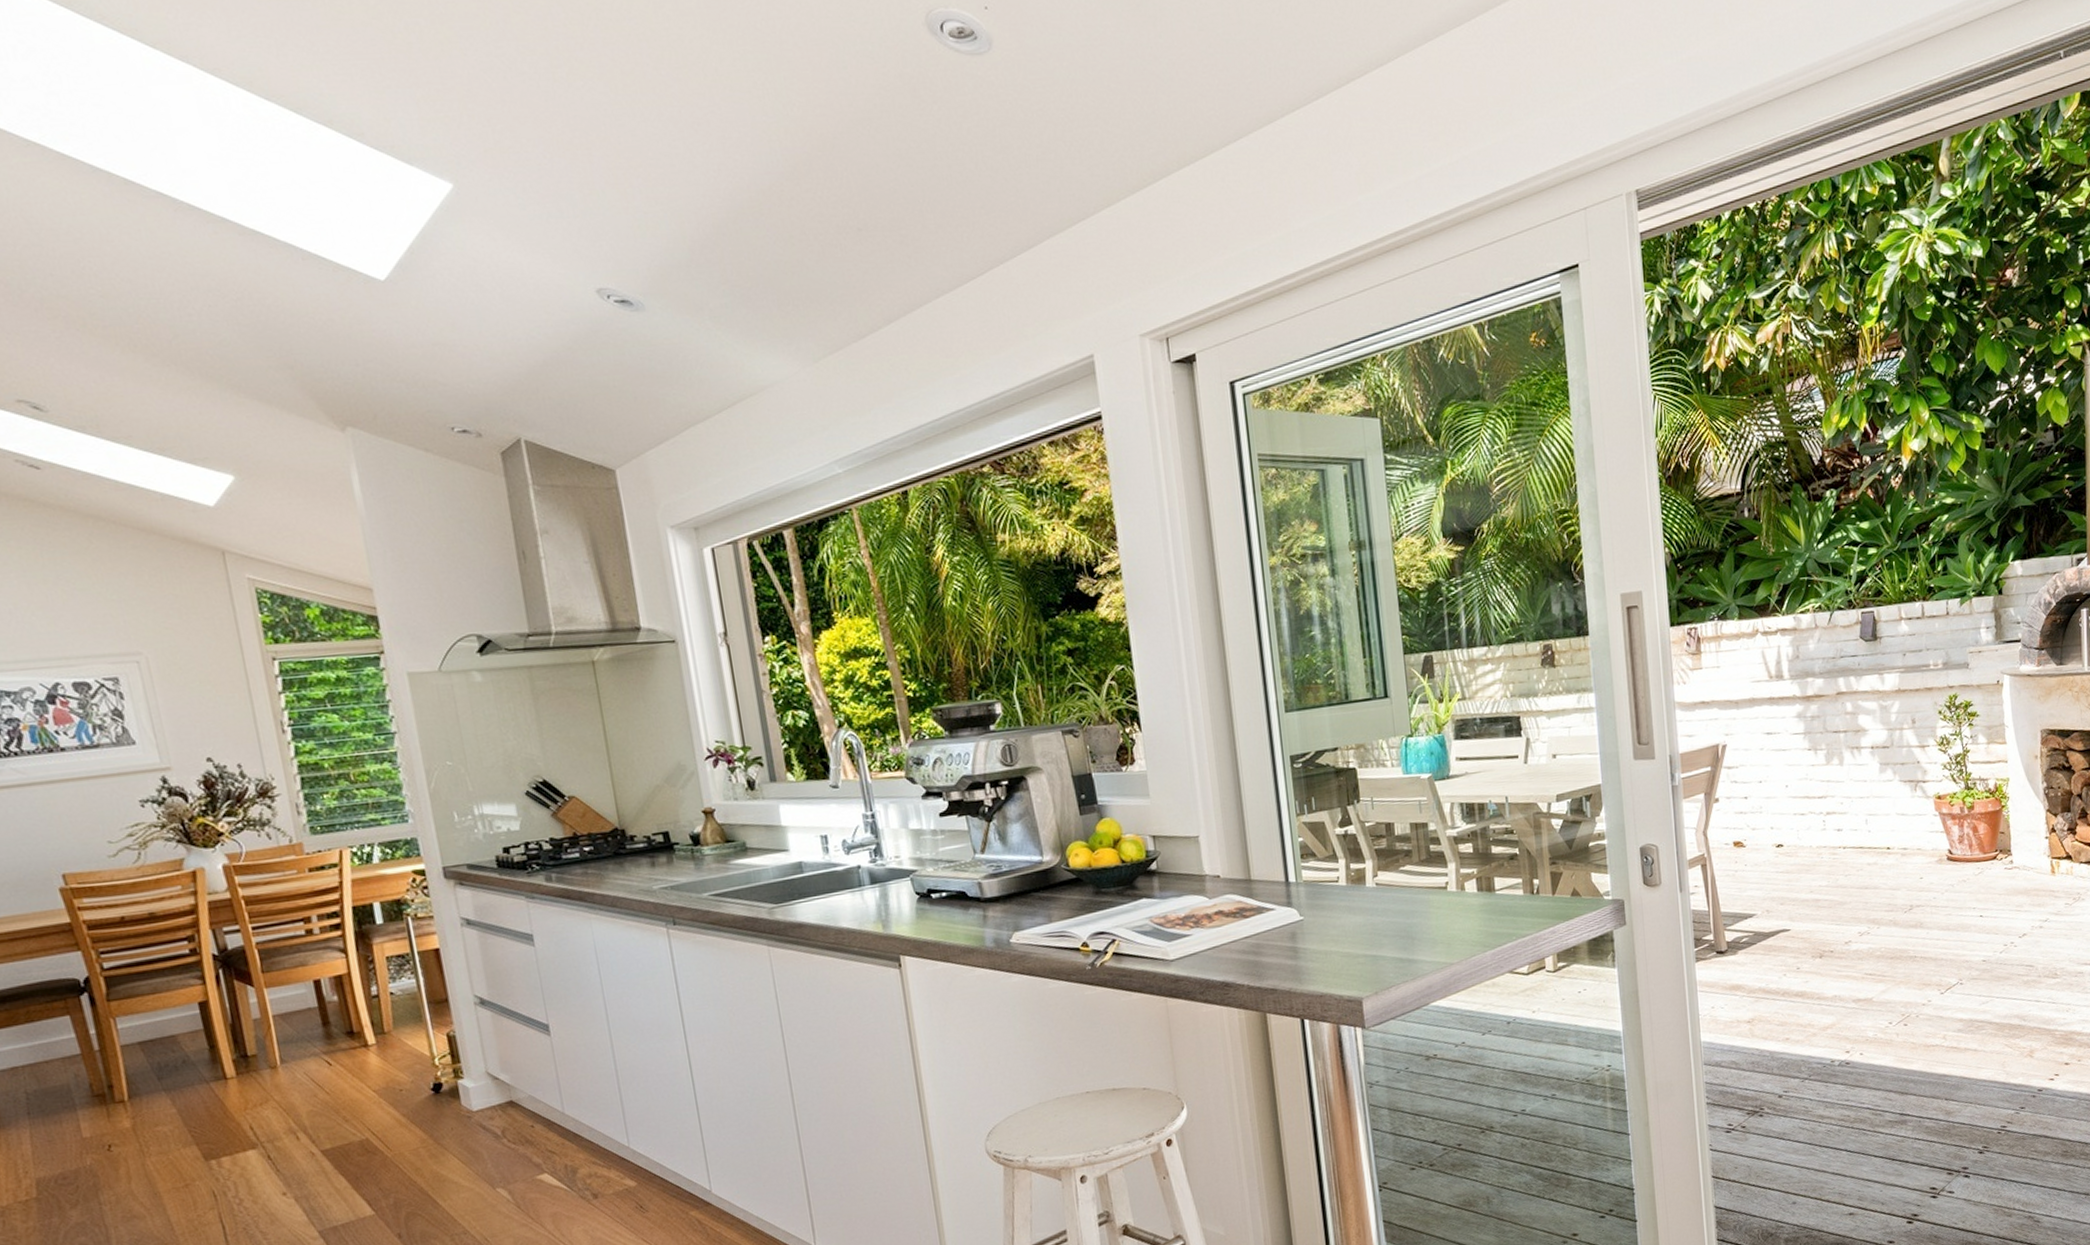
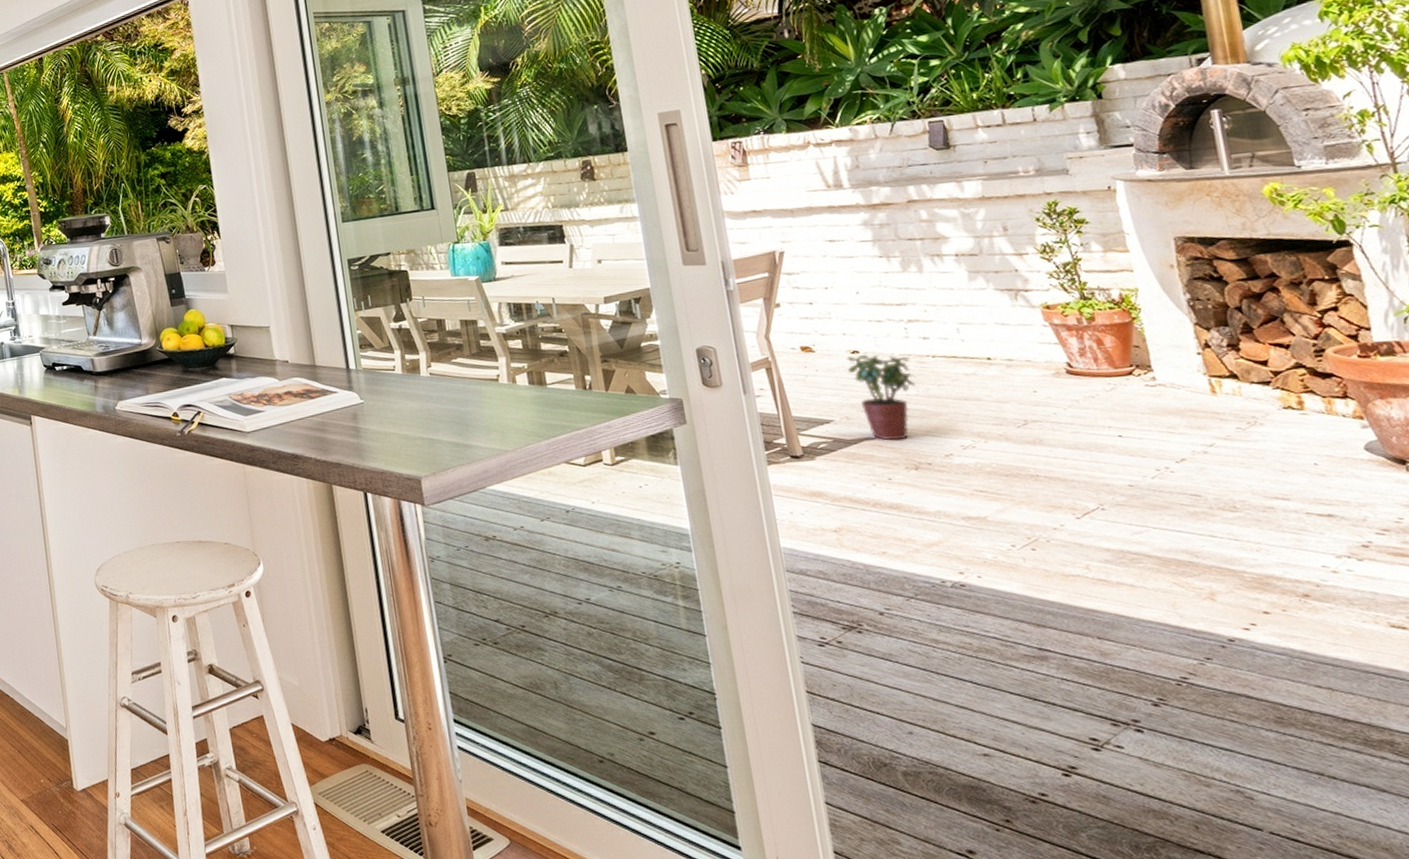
potted plant: none [1772,847,1828,932] -> present [846,354,916,441]

